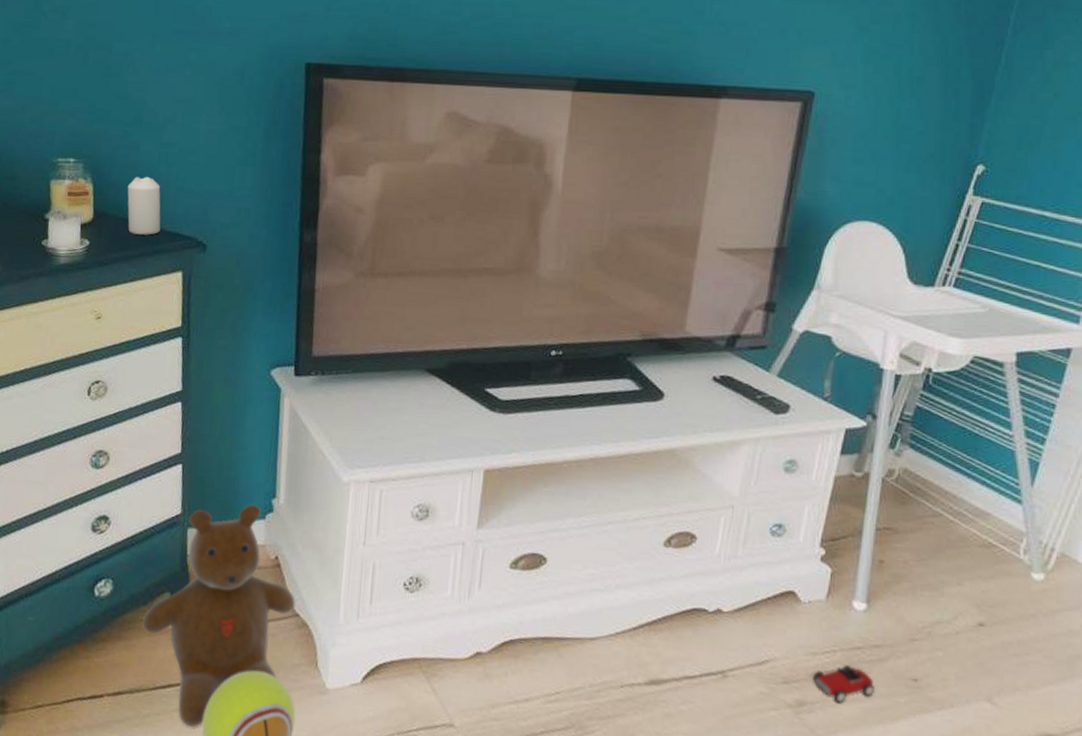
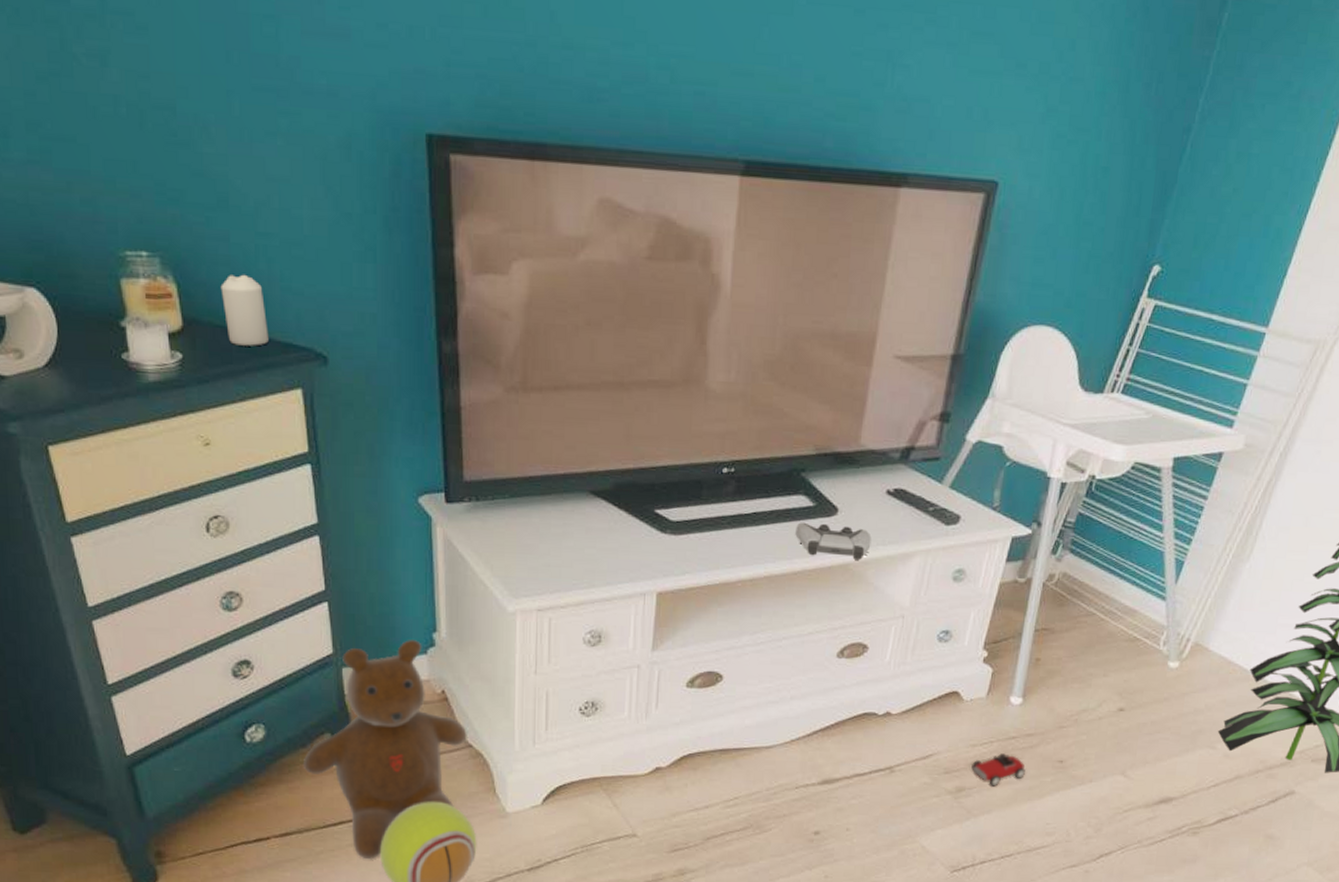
game controller: none [621,405,698,447] -> present [795,522,872,561]

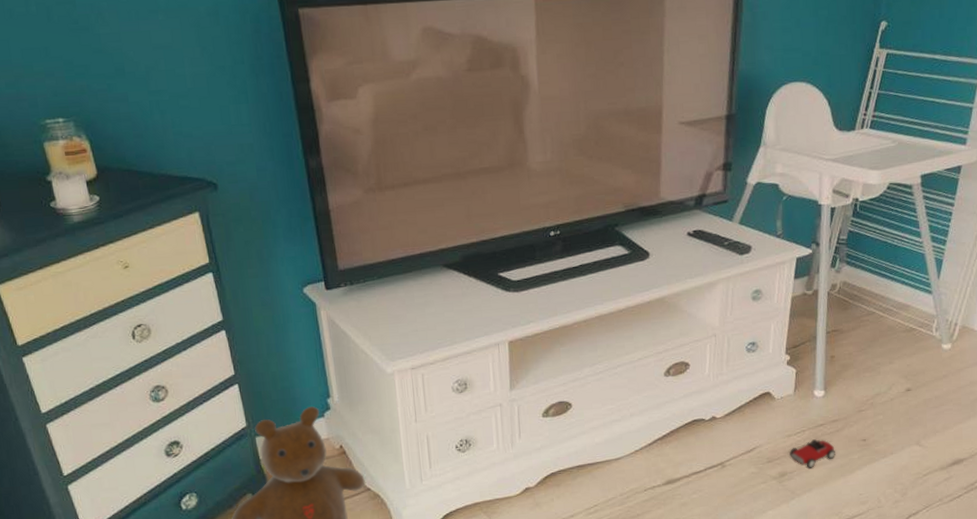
candle: present [220,274,269,346] -> none [124,126,168,184]
game controller: present [795,522,872,561] -> none [616,266,681,295]

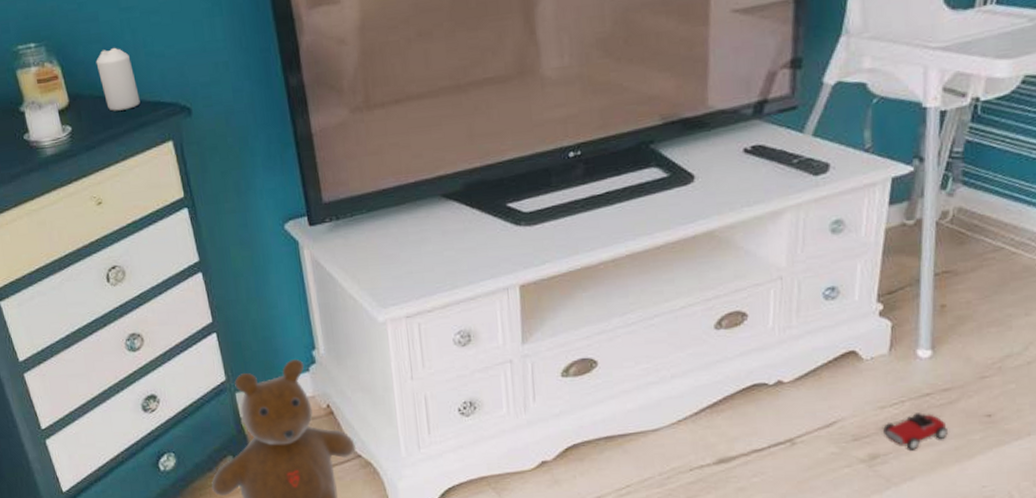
candle: none [124,126,168,184] -> present [95,47,140,111]

